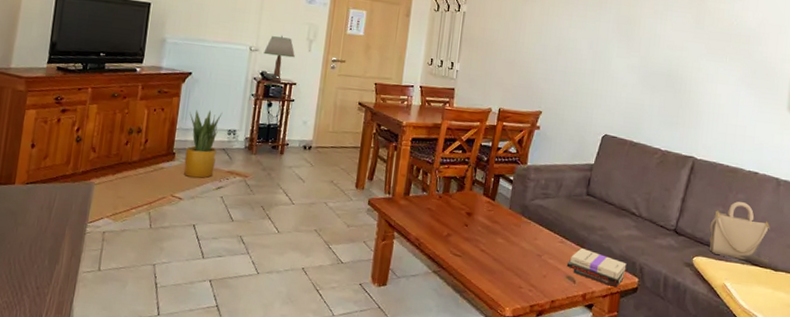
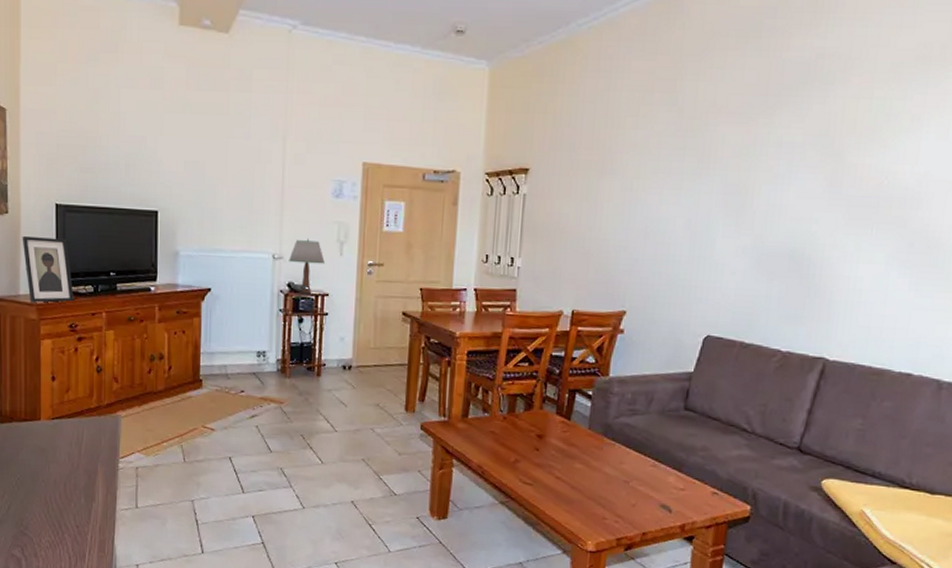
picture frame: none [19,16,64,77] -> present [22,236,74,303]
planter: present [184,110,223,178] -> none [213,330,249,407]
books: present [566,248,627,288] -> none [660,472,736,517]
handbag: present [709,202,771,265] -> none [842,411,927,487]

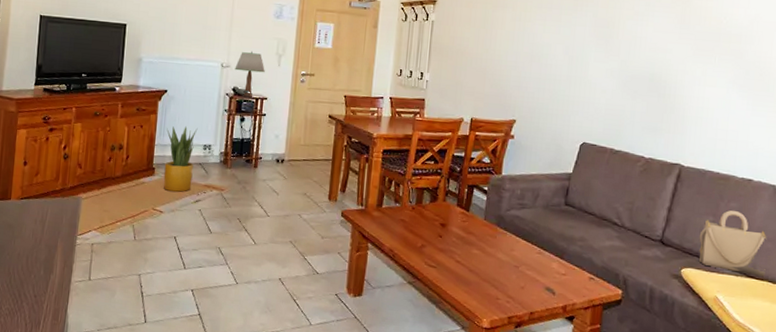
picture frame: present [22,236,74,303] -> none [8,41,50,98]
planter: none [213,330,249,407] -> present [163,126,198,192]
handbag: none [842,411,927,487] -> present [698,210,767,277]

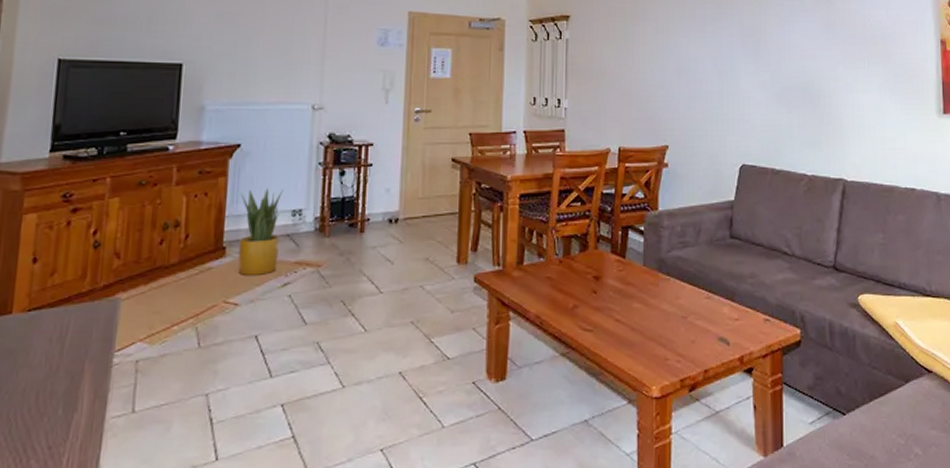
table lamp: present [234,50,265,98] -> none [330,87,369,145]
handbag: present [698,210,767,277] -> none [871,225,940,294]

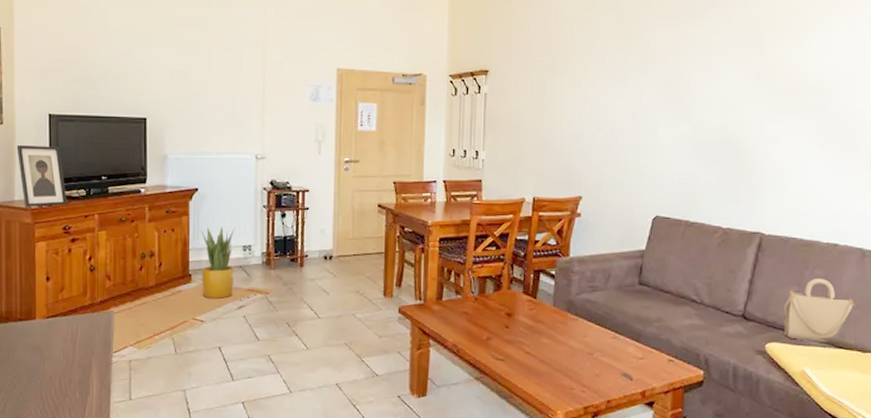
picture frame: none [10,96,72,171] -> present [16,145,67,207]
handbag: none [871,225,940,294] -> present [783,279,855,346]

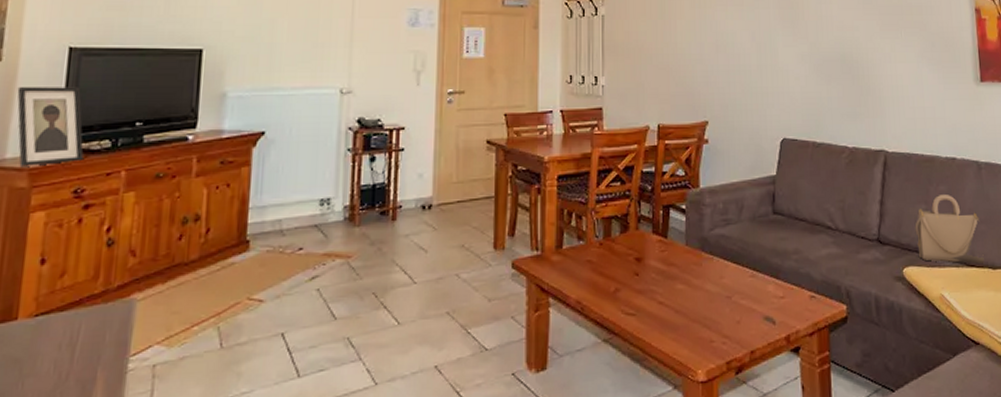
planter: present [201,227,235,299] -> none [263,177,311,270]

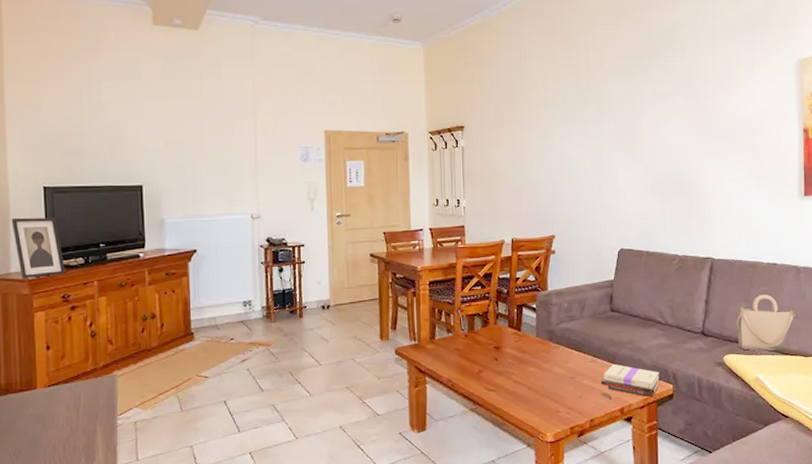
books: none [762,279,831,322] -> present [600,364,660,398]

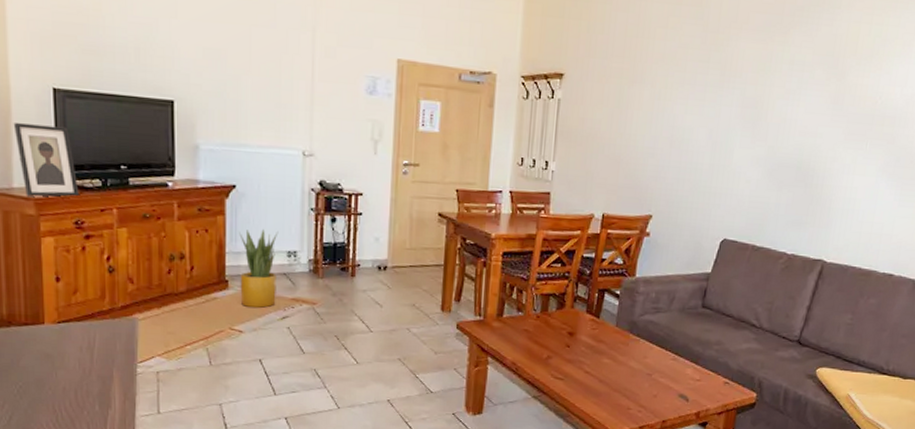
planter: none [201,285,236,354] -> present [239,229,279,308]
books: present [600,364,660,398] -> none [679,365,745,404]
handbag: present [736,295,797,353] -> none [834,307,903,373]

